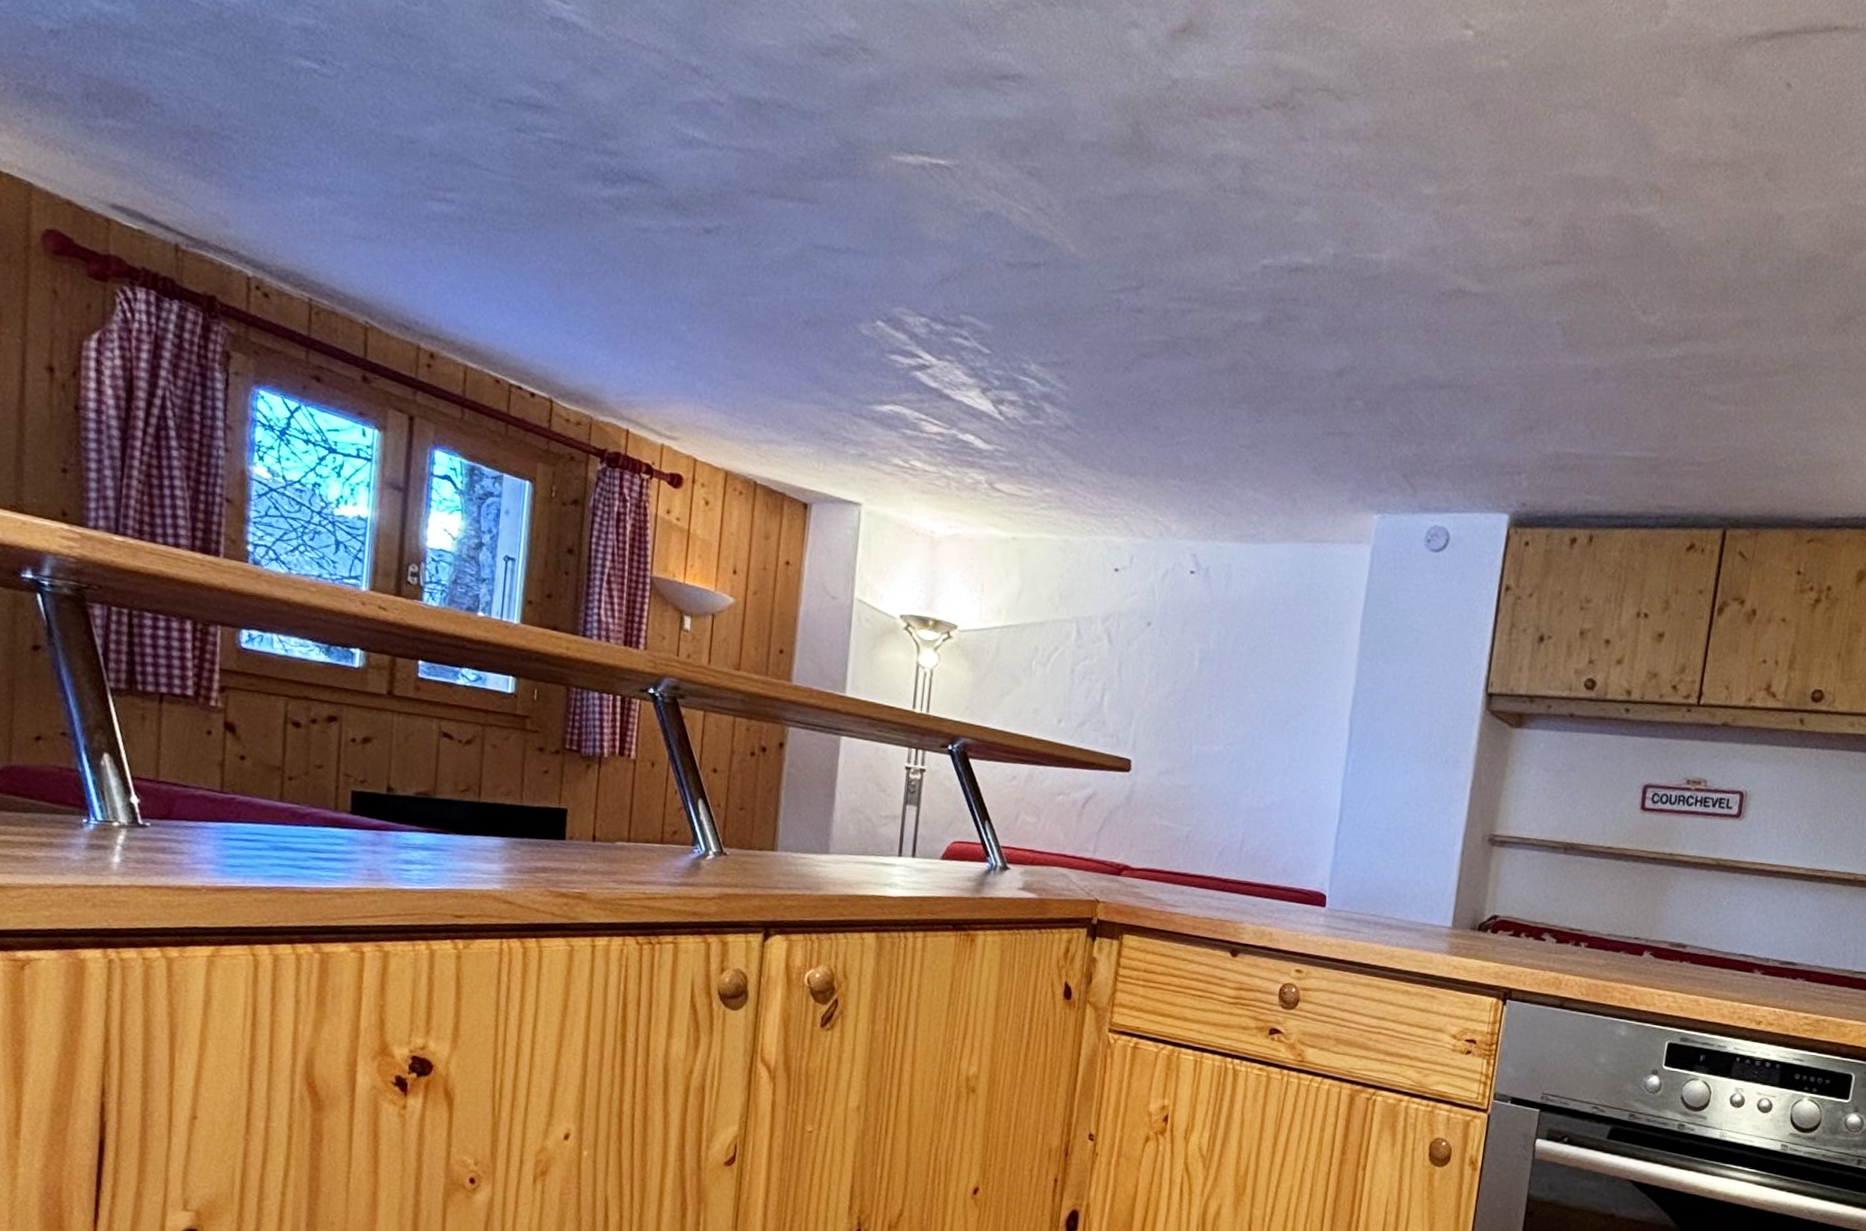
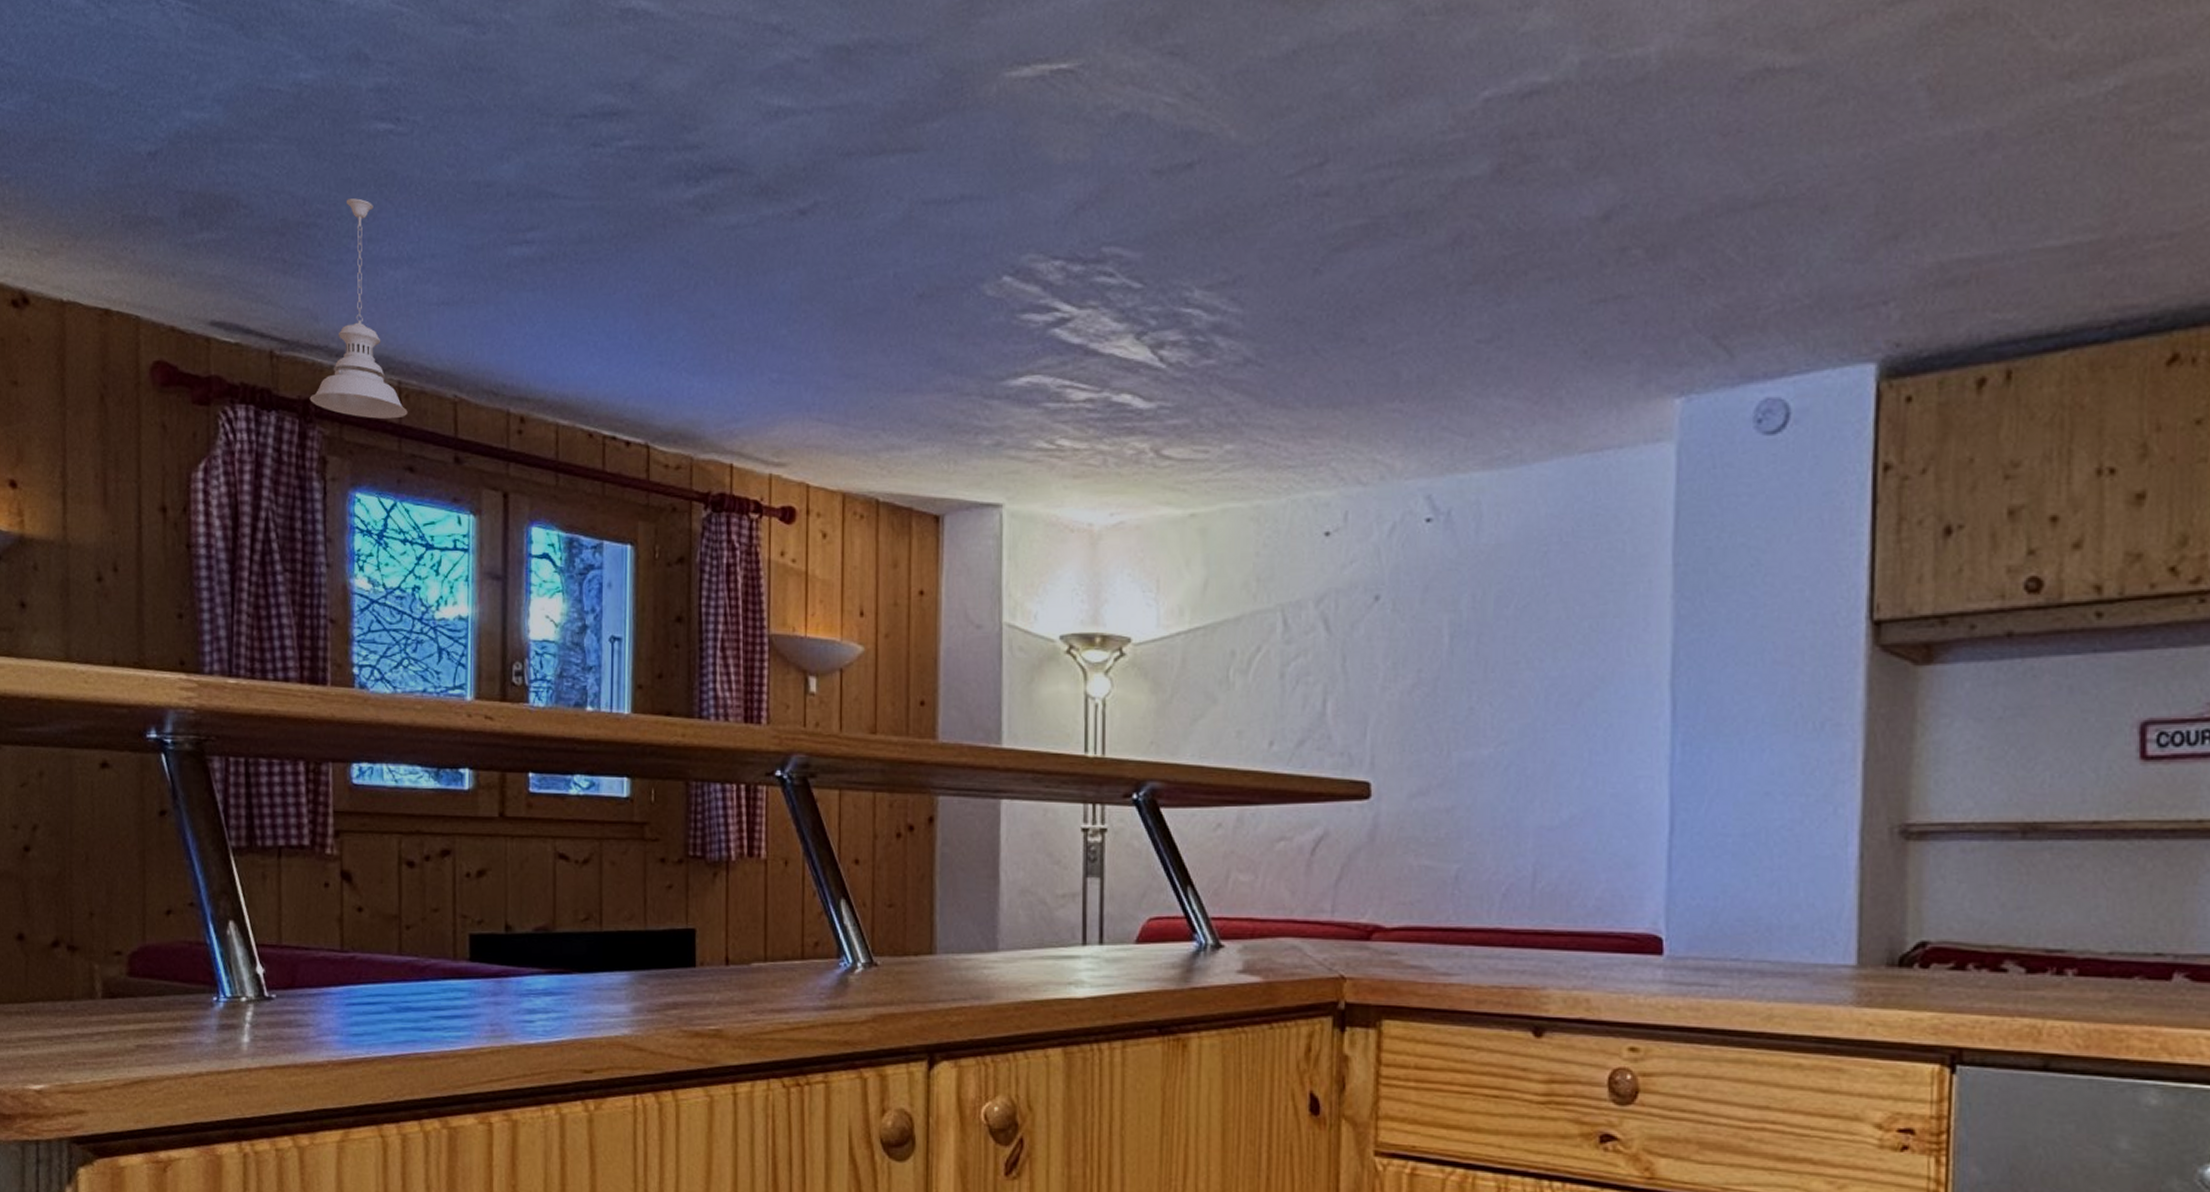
pendant light: none [215,122,318,331] -> present [309,198,408,420]

